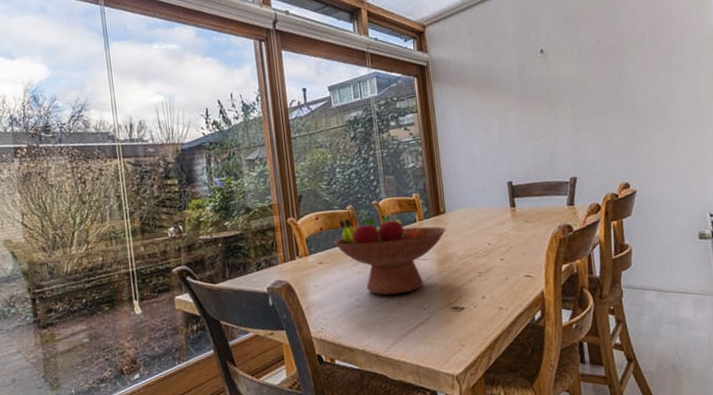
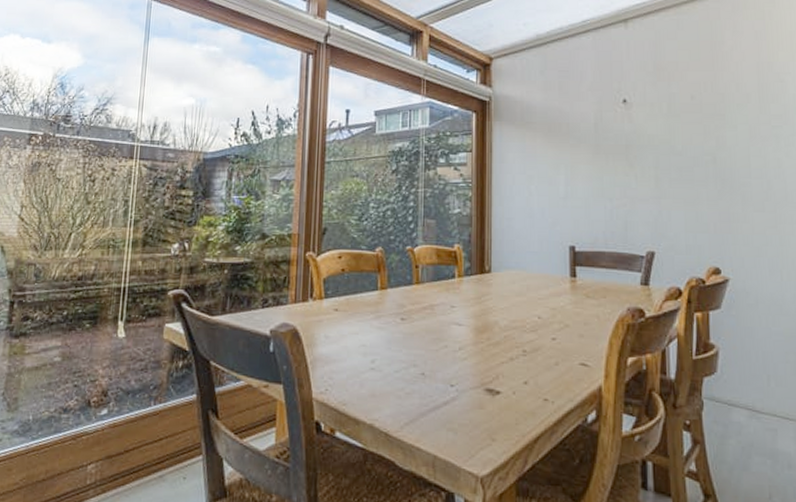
fruit bowl: present [332,215,447,295] -> none [353,262,490,362]

